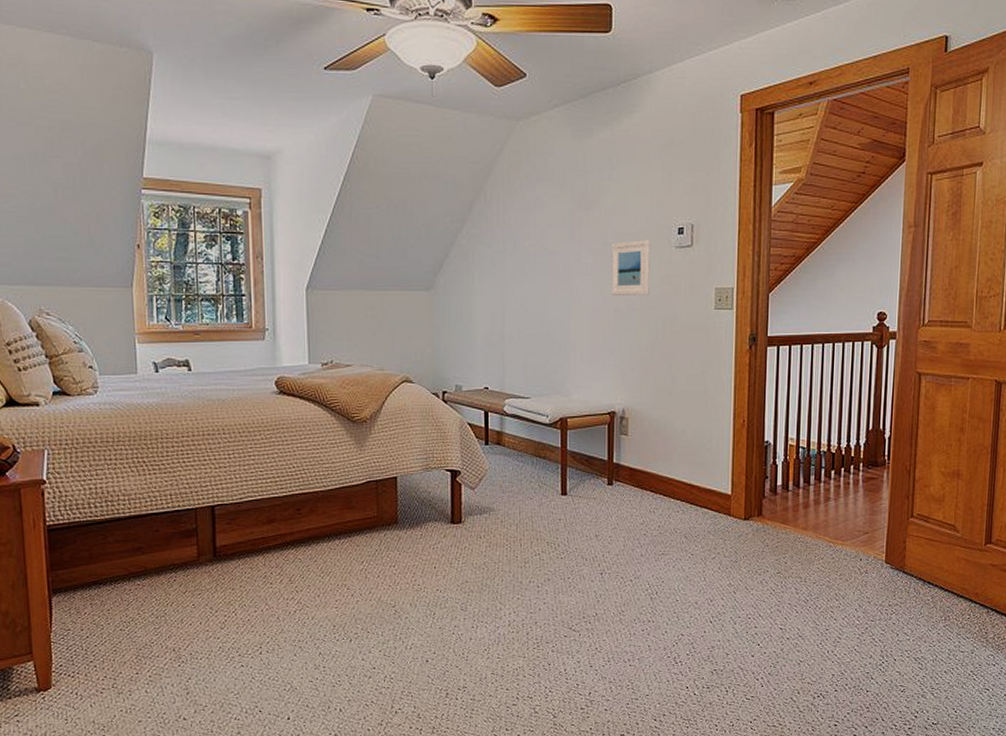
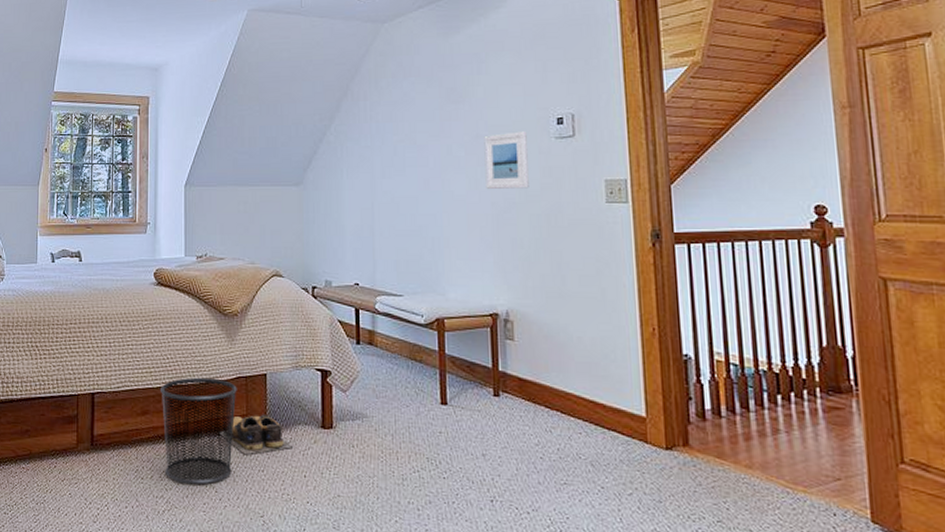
waste bin: none [286,483,368,585] -> present [159,377,237,485]
shoes: none [350,514,423,552] -> present [220,414,292,454]

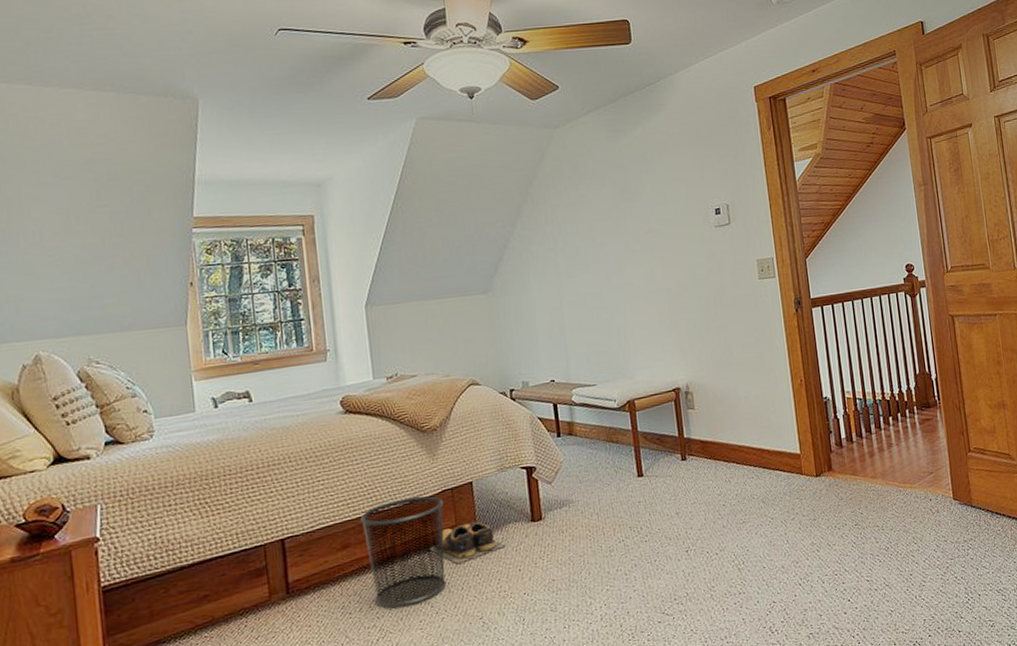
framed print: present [484,131,529,189] -> none [655,223,697,278]

